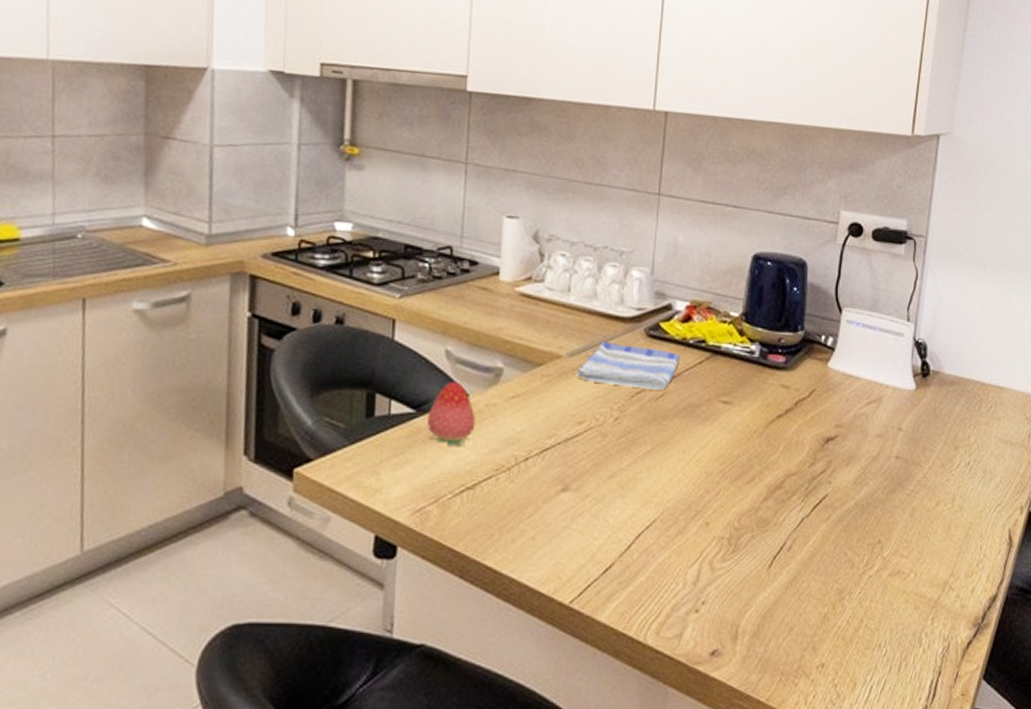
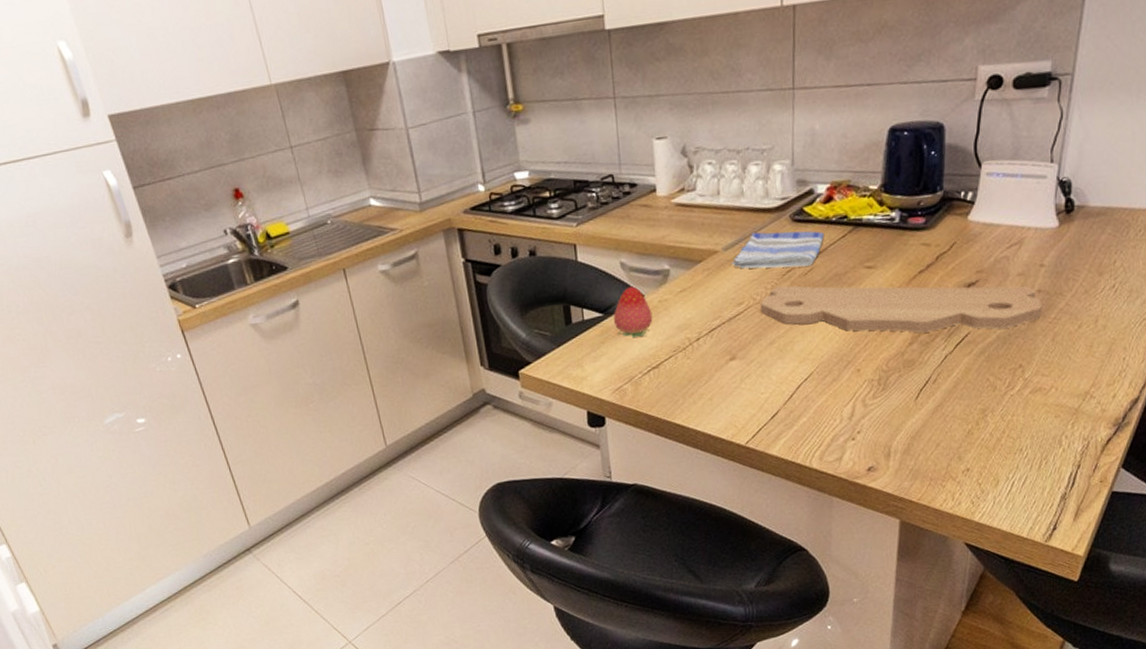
cutting board: none [604,408,901,495] -> present [761,285,1043,333]

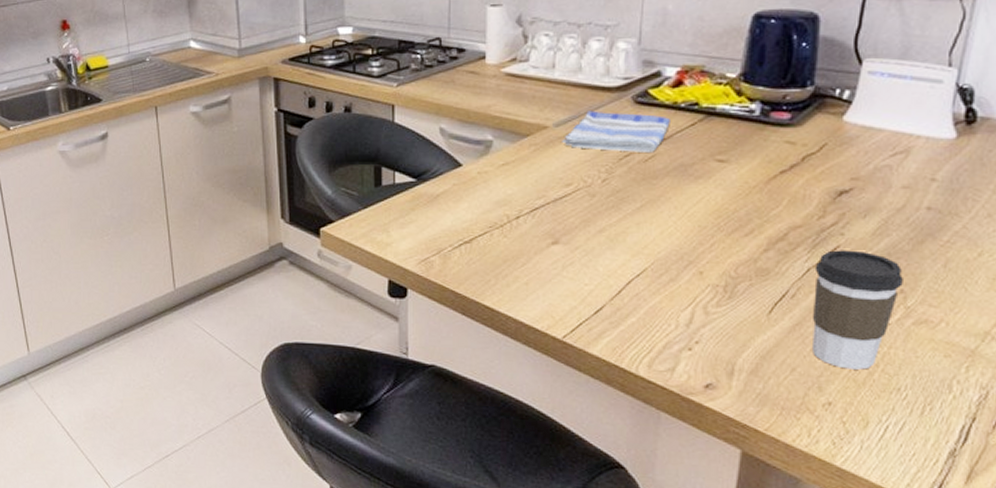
fruit: present [613,286,653,337] -> none [426,154,470,209]
cutting board: present [761,285,1043,333] -> none [592,170,933,246]
coffee cup: none [951,334,1021,439] -> present [813,250,903,370]

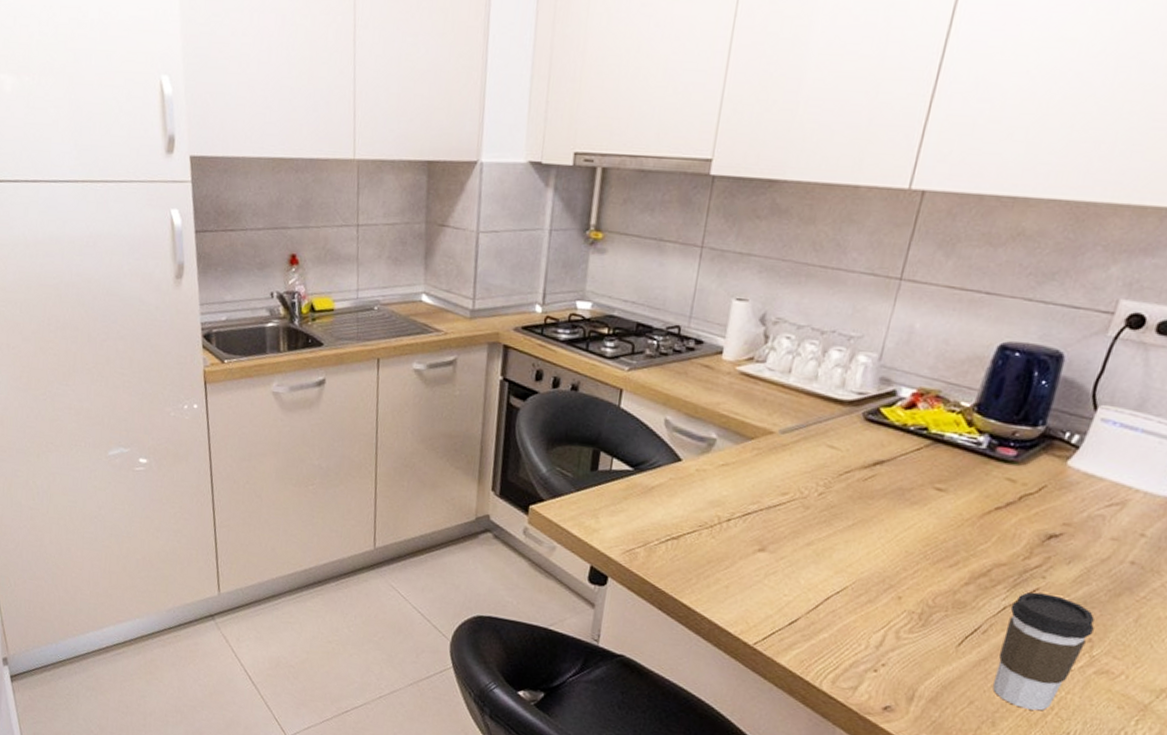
dish towel: present [562,111,670,152] -> none [785,421,897,472]

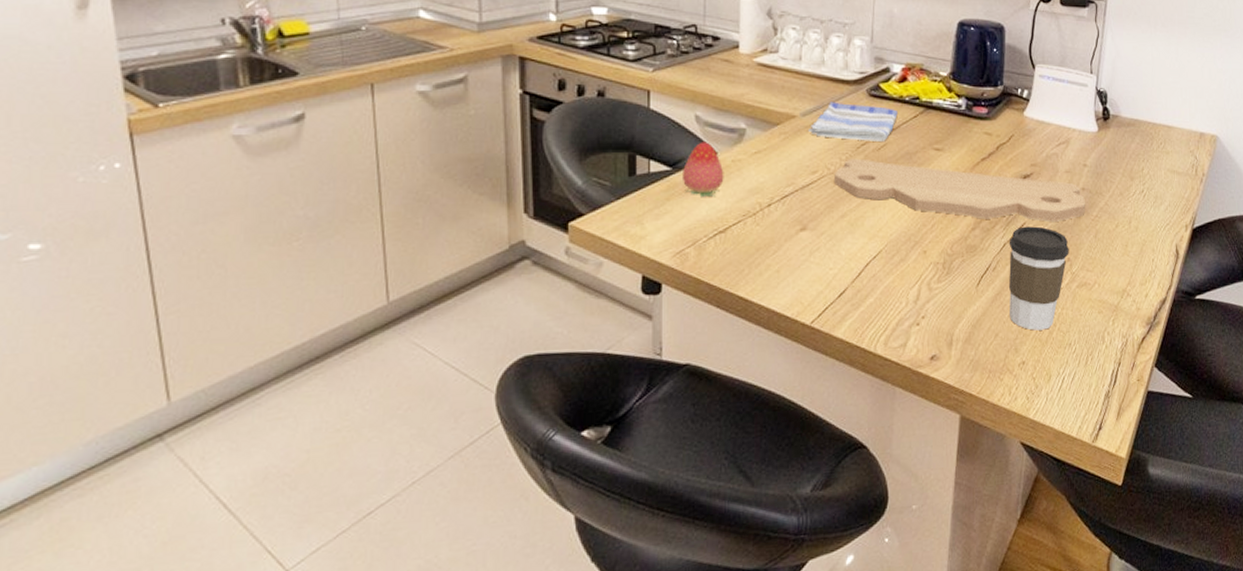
fruit: none [642,446,687,504] -> present [681,142,724,198]
dish towel: none [785,421,897,472] -> present [808,102,898,141]
cutting board: none [806,485,1133,595] -> present [835,158,1086,222]

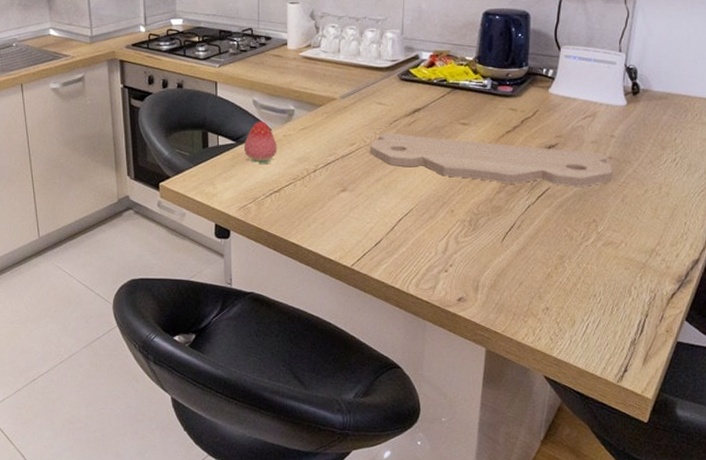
dish towel: present [808,102,898,141] -> none [347,86,426,118]
coffee cup: present [1009,226,1069,331] -> none [533,190,595,281]

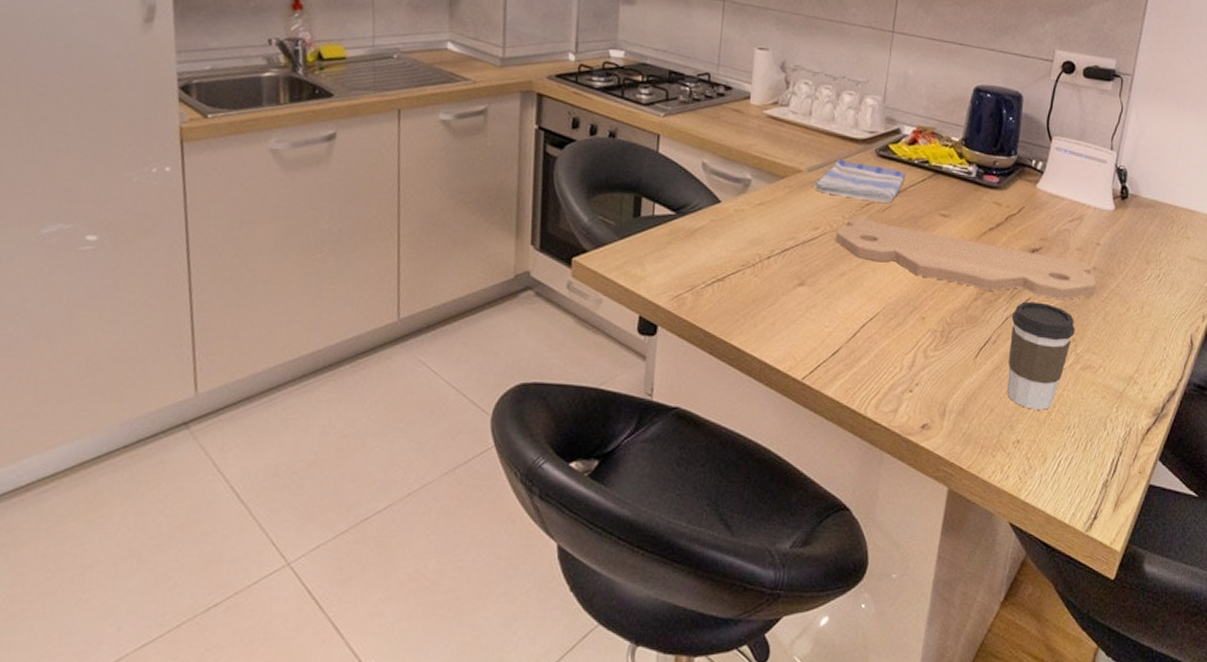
fruit: present [243,121,277,165] -> none [684,189,727,246]
dish towel: none [347,86,426,118] -> present [813,159,905,203]
coffee cup: none [533,190,595,281] -> present [1007,301,1075,410]

